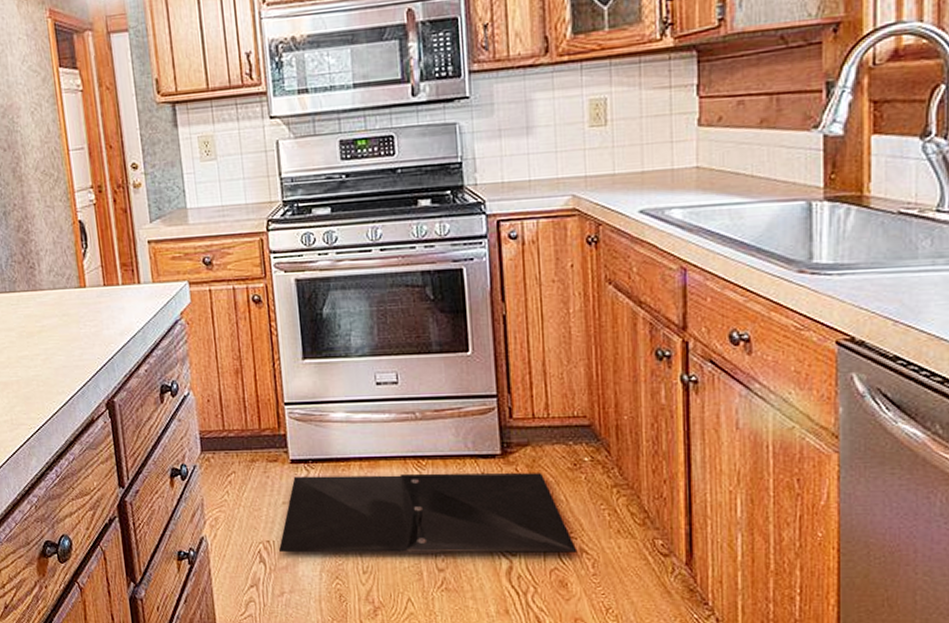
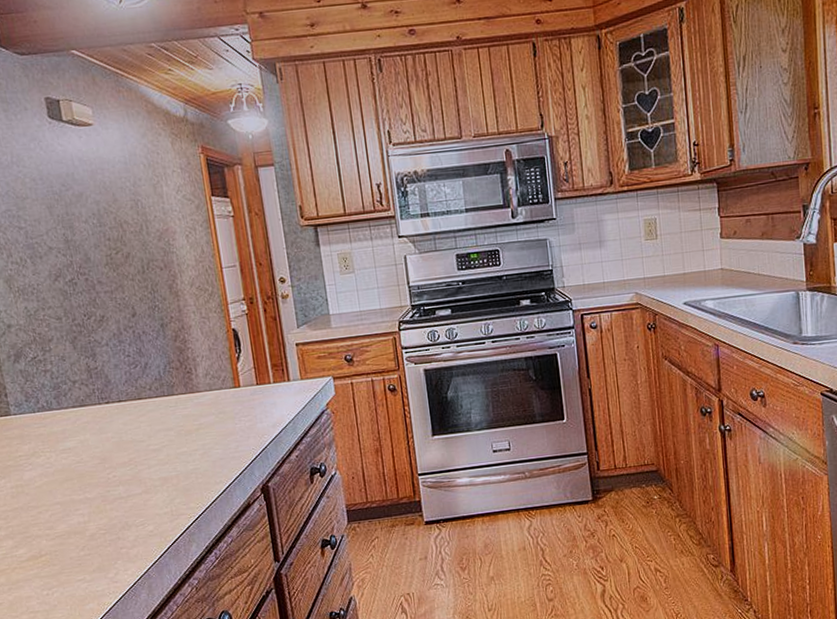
door mat: present [279,473,578,554] -> none [418,512,653,601]

